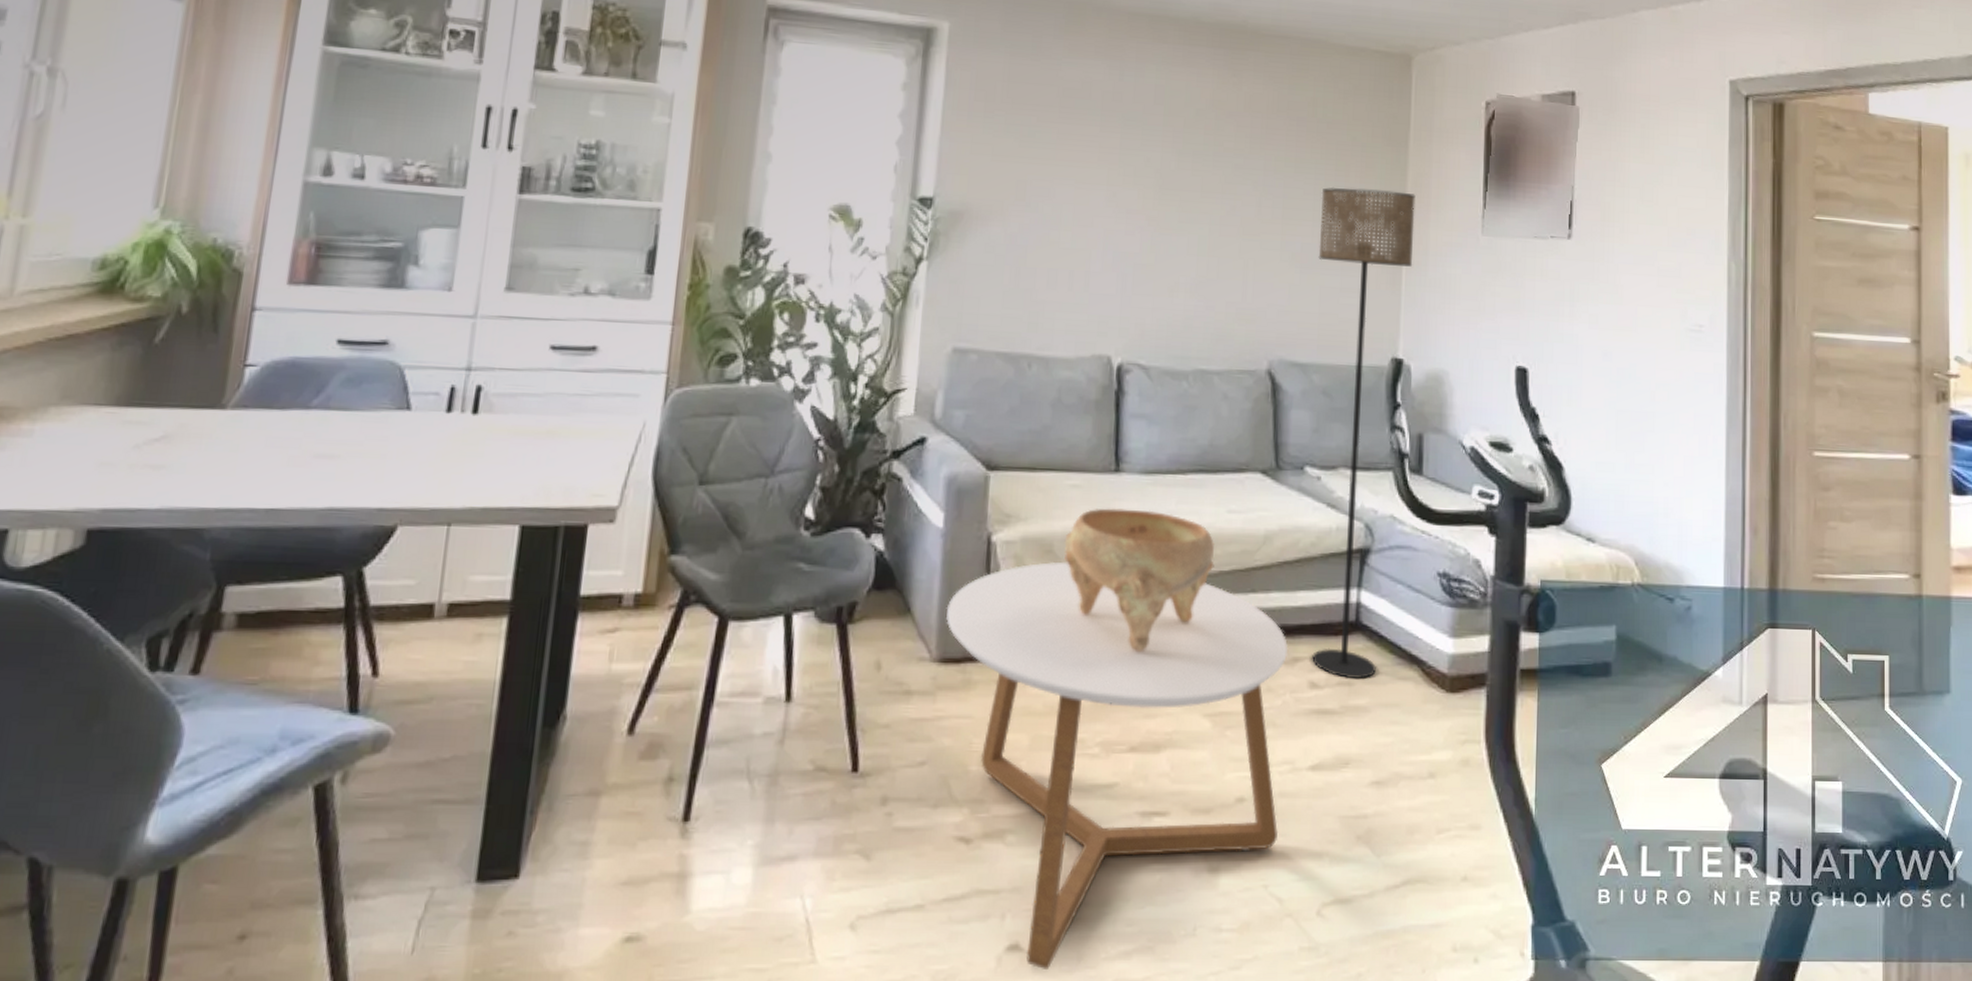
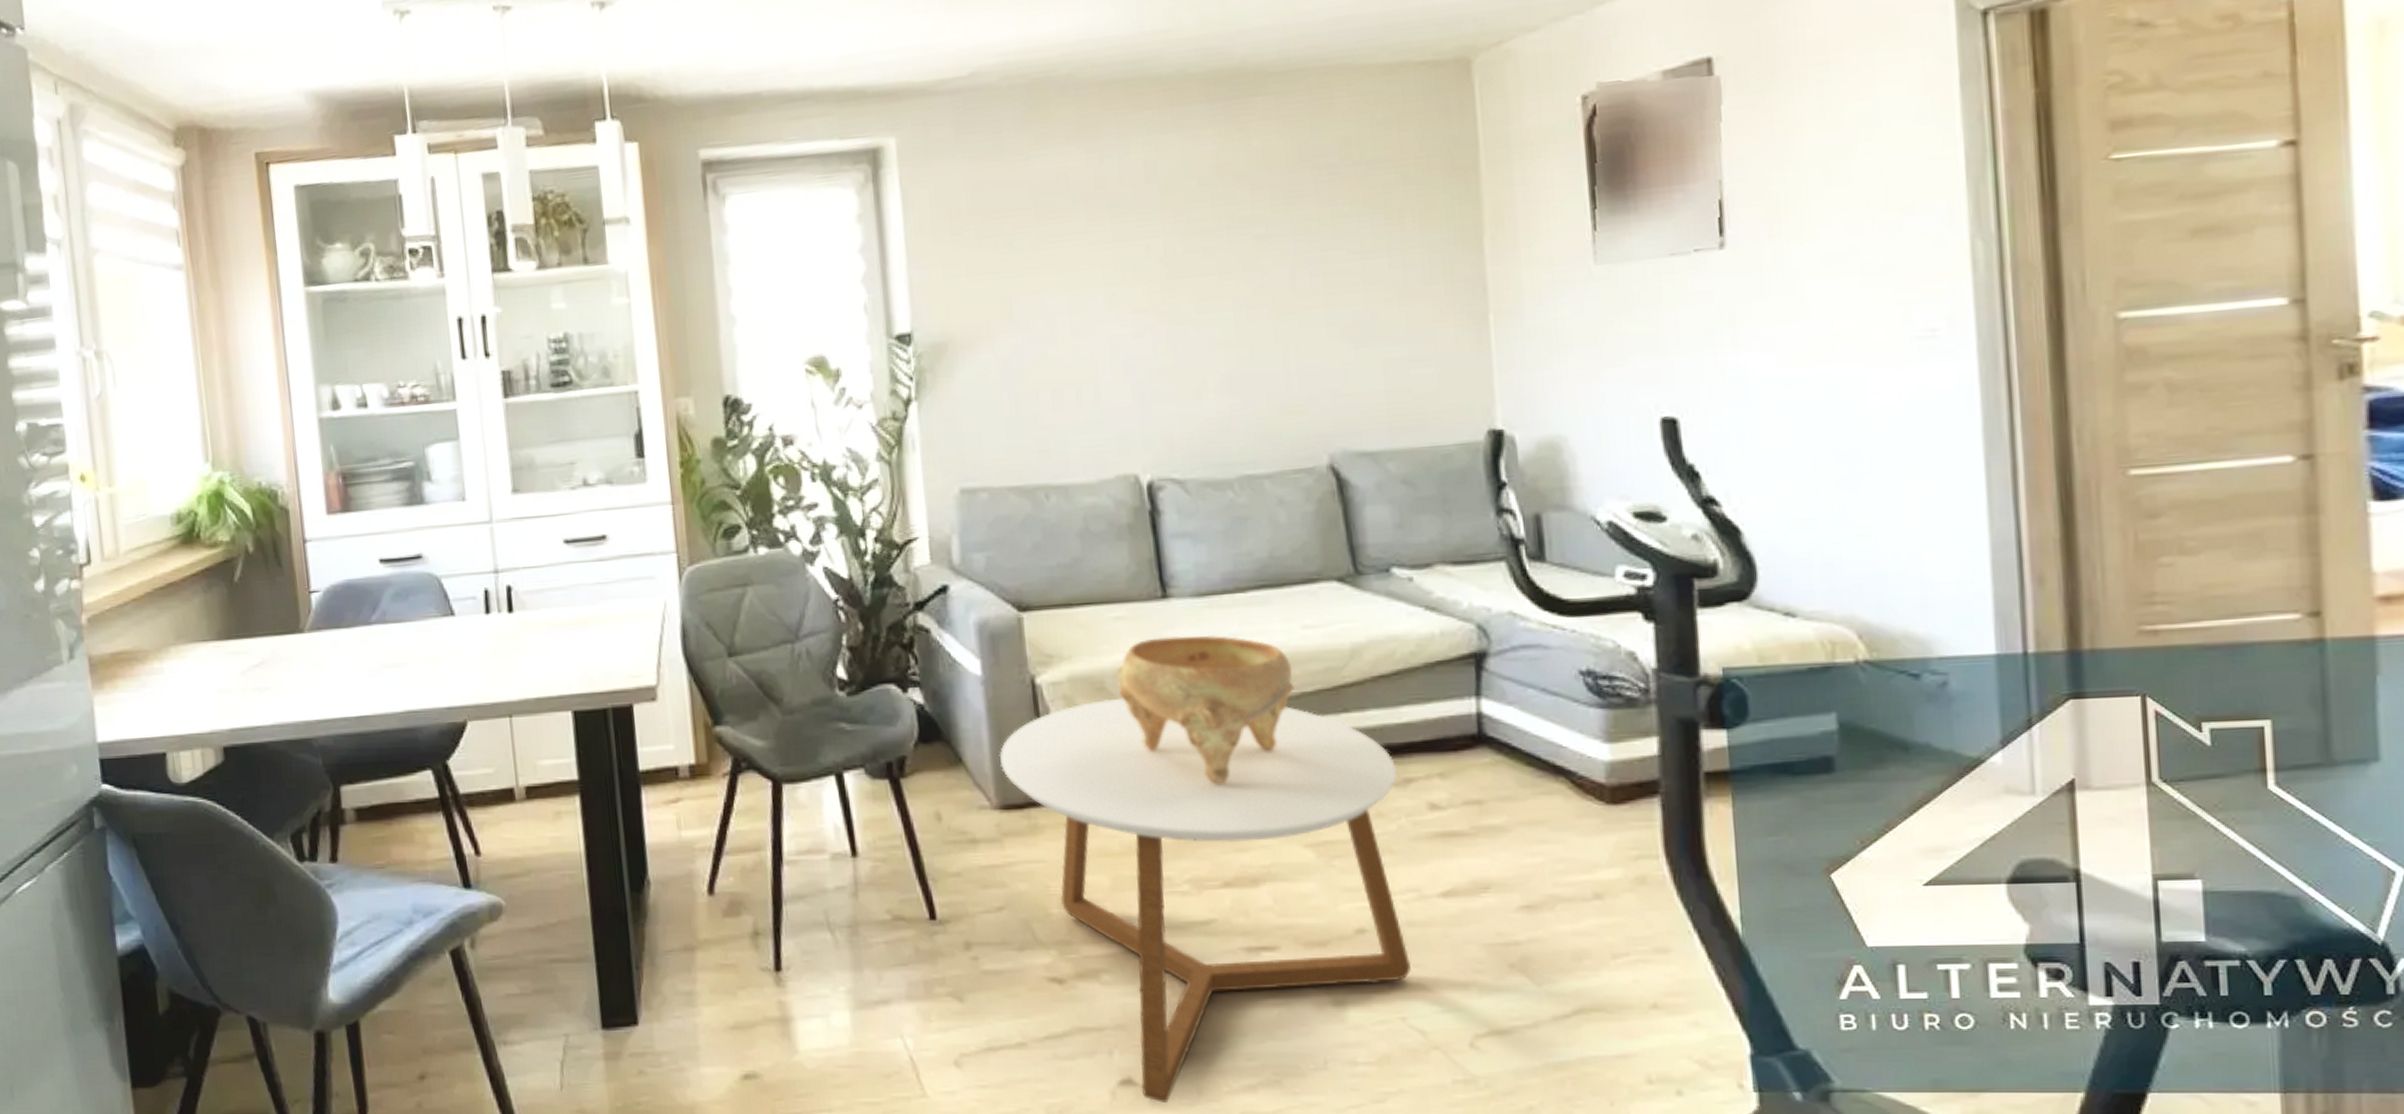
floor lamp: present [1312,187,1416,680] -> none [1370,229,1511,798]

